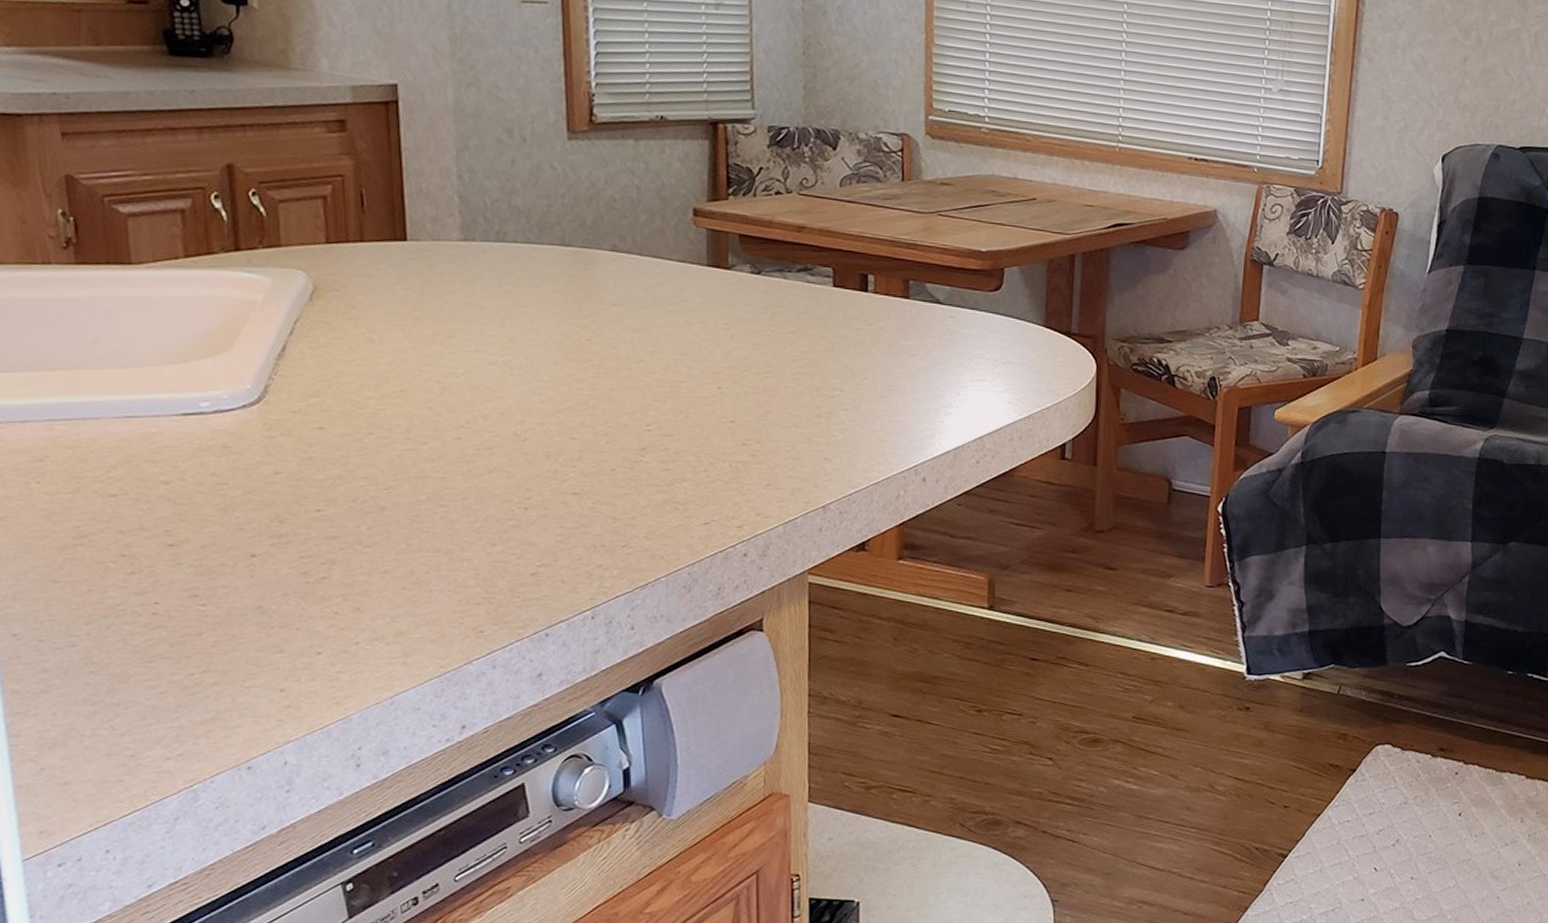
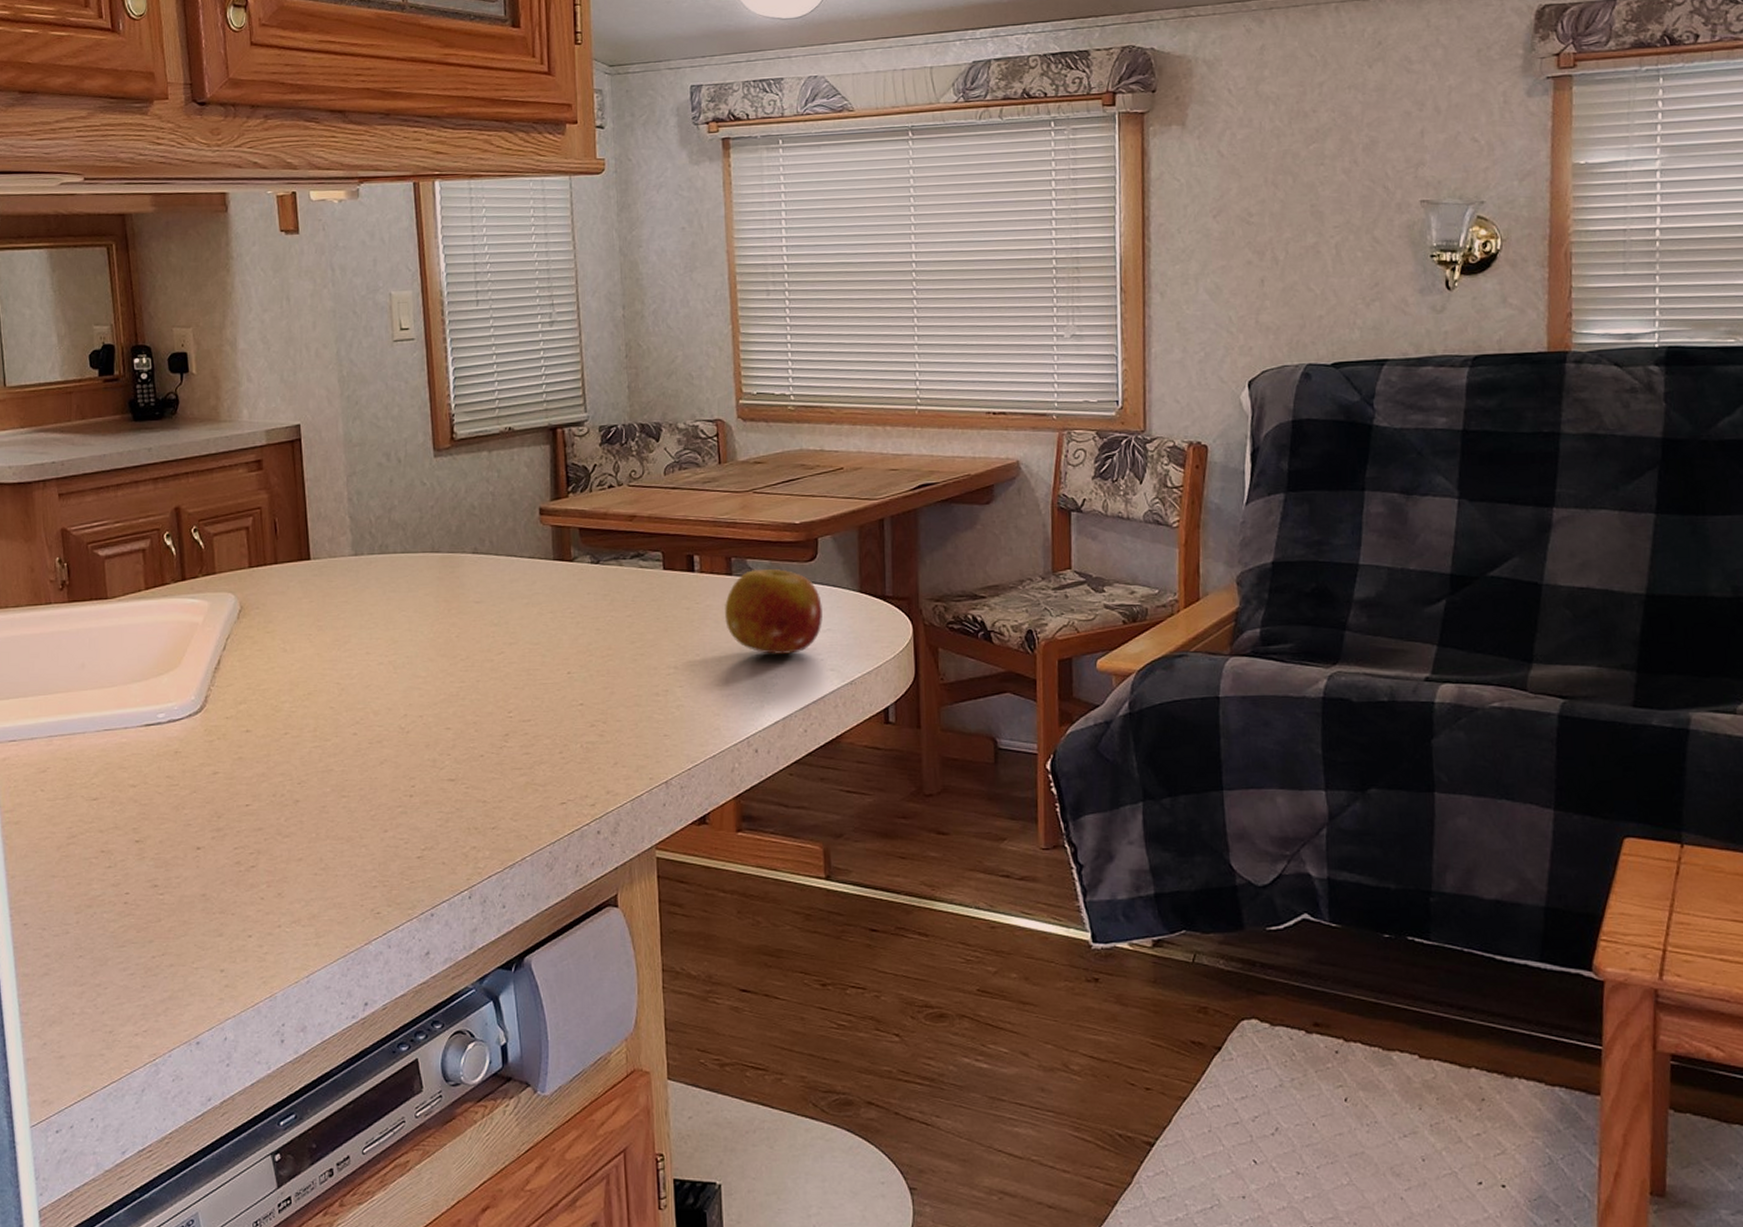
fruit: none [899,294,1004,384] -> present [725,569,823,654]

